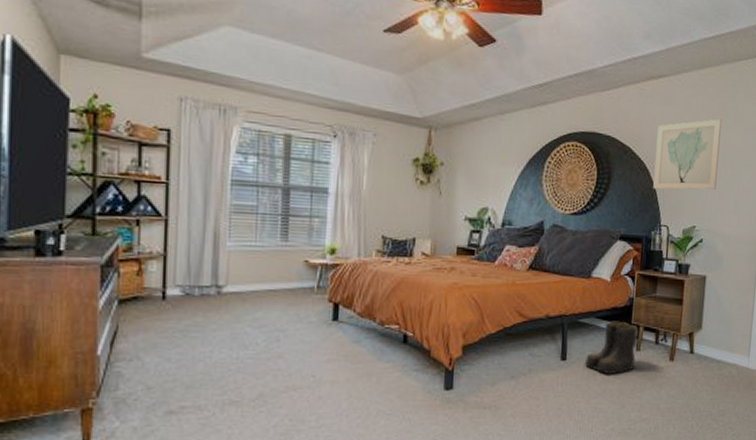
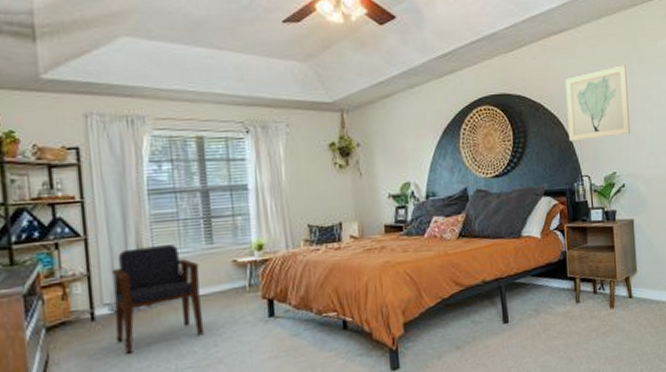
armchair: none [184,235,272,338] -> present [112,244,205,356]
boots: present [584,320,638,374] -> none [526,276,577,331]

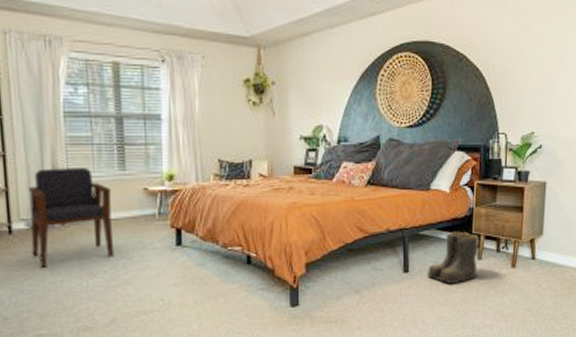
boots: none [526,276,577,331] -> present [426,231,479,283]
wall art: present [565,65,630,141] -> none [490,19,559,97]

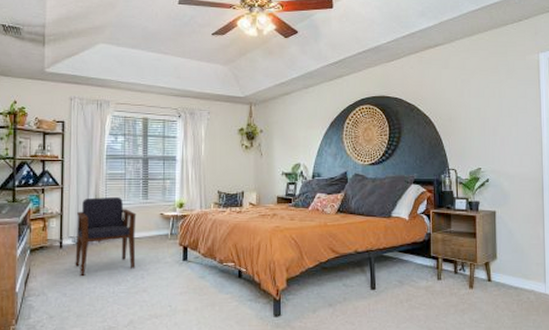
boots: present [426,231,479,283] -> none [391,254,438,301]

